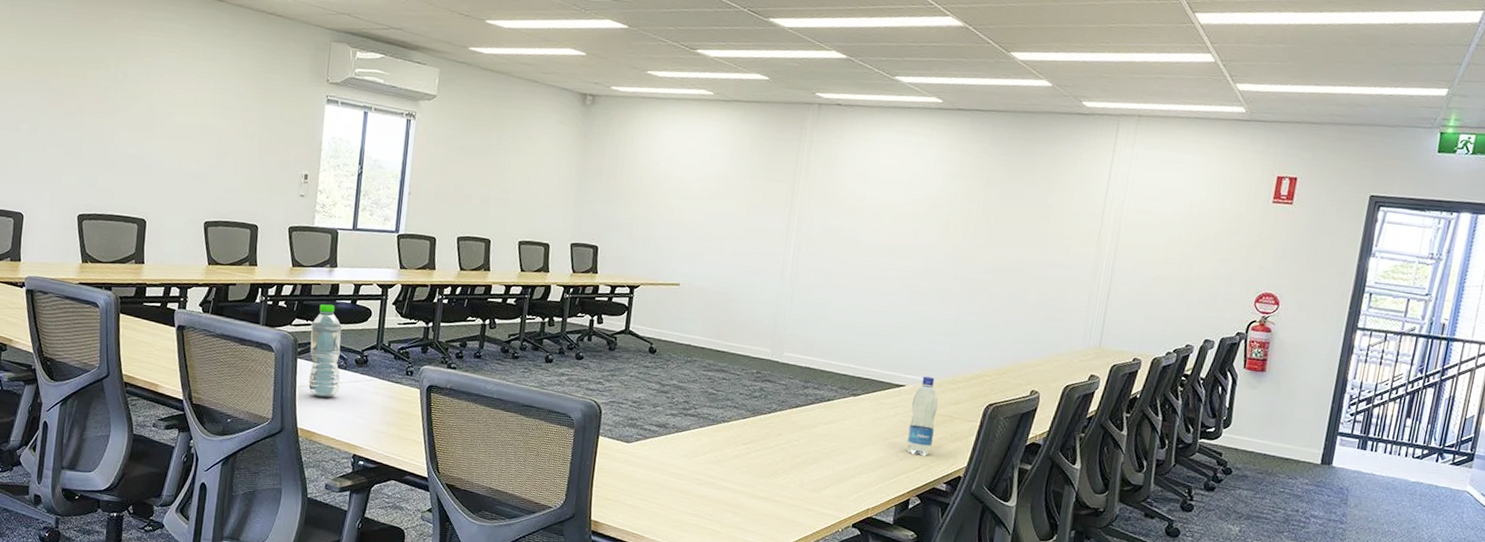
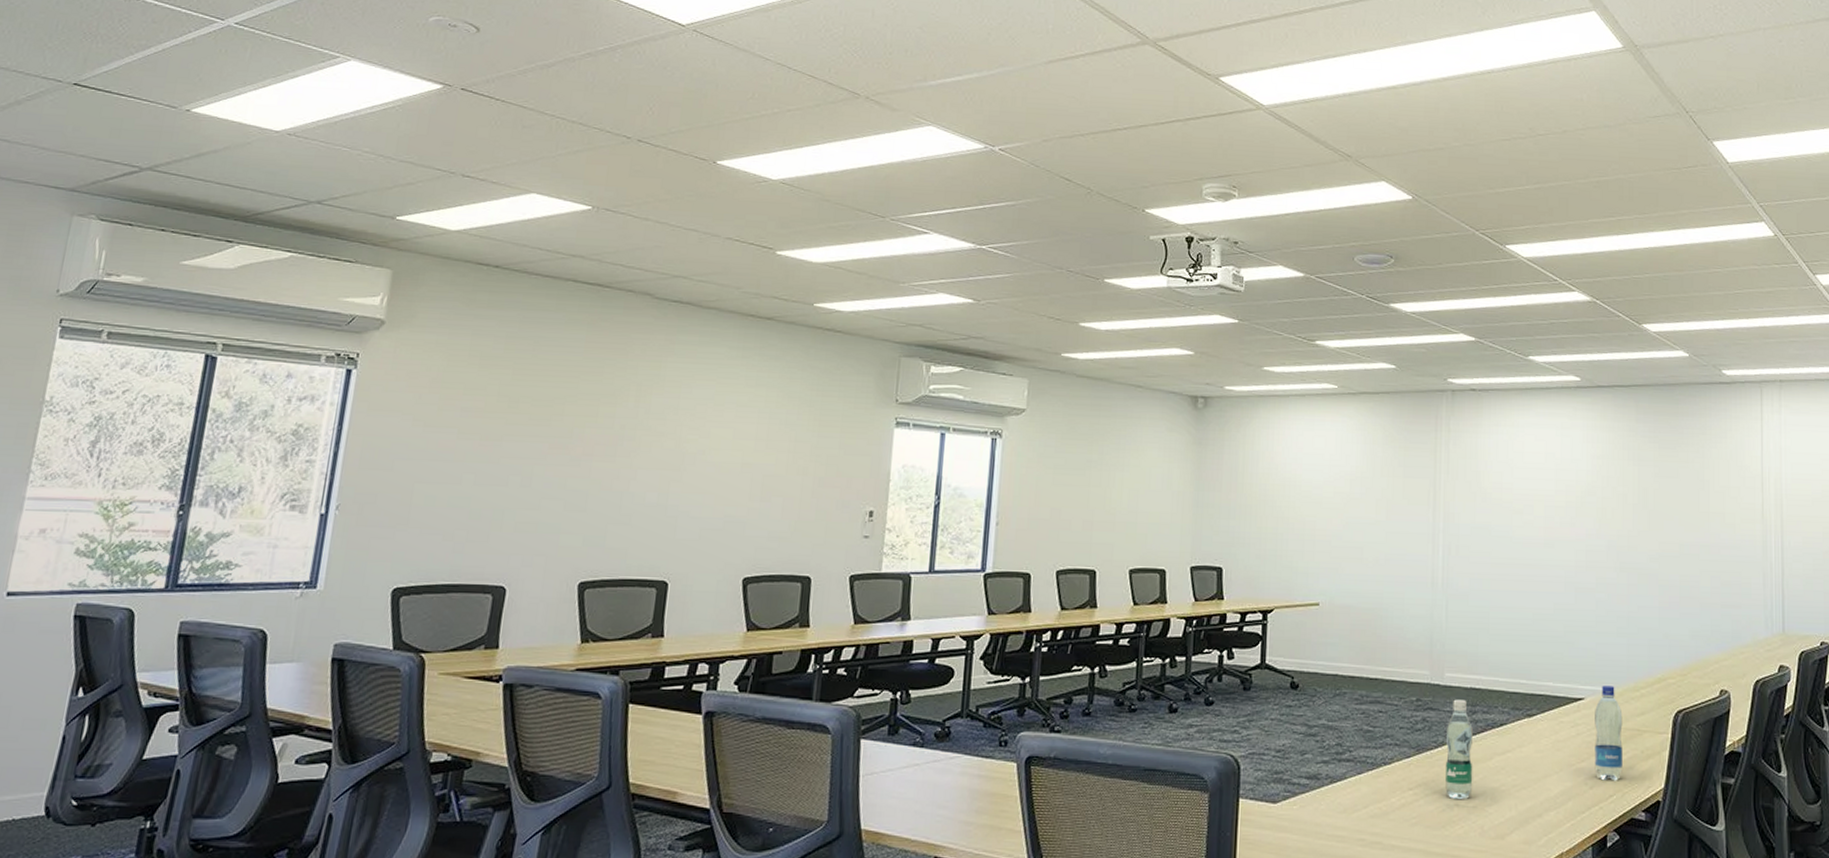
water bottle: present [308,303,342,398] -> none [875,666,917,787]
bottle: none [773,375,803,457] -> present [1444,699,1473,799]

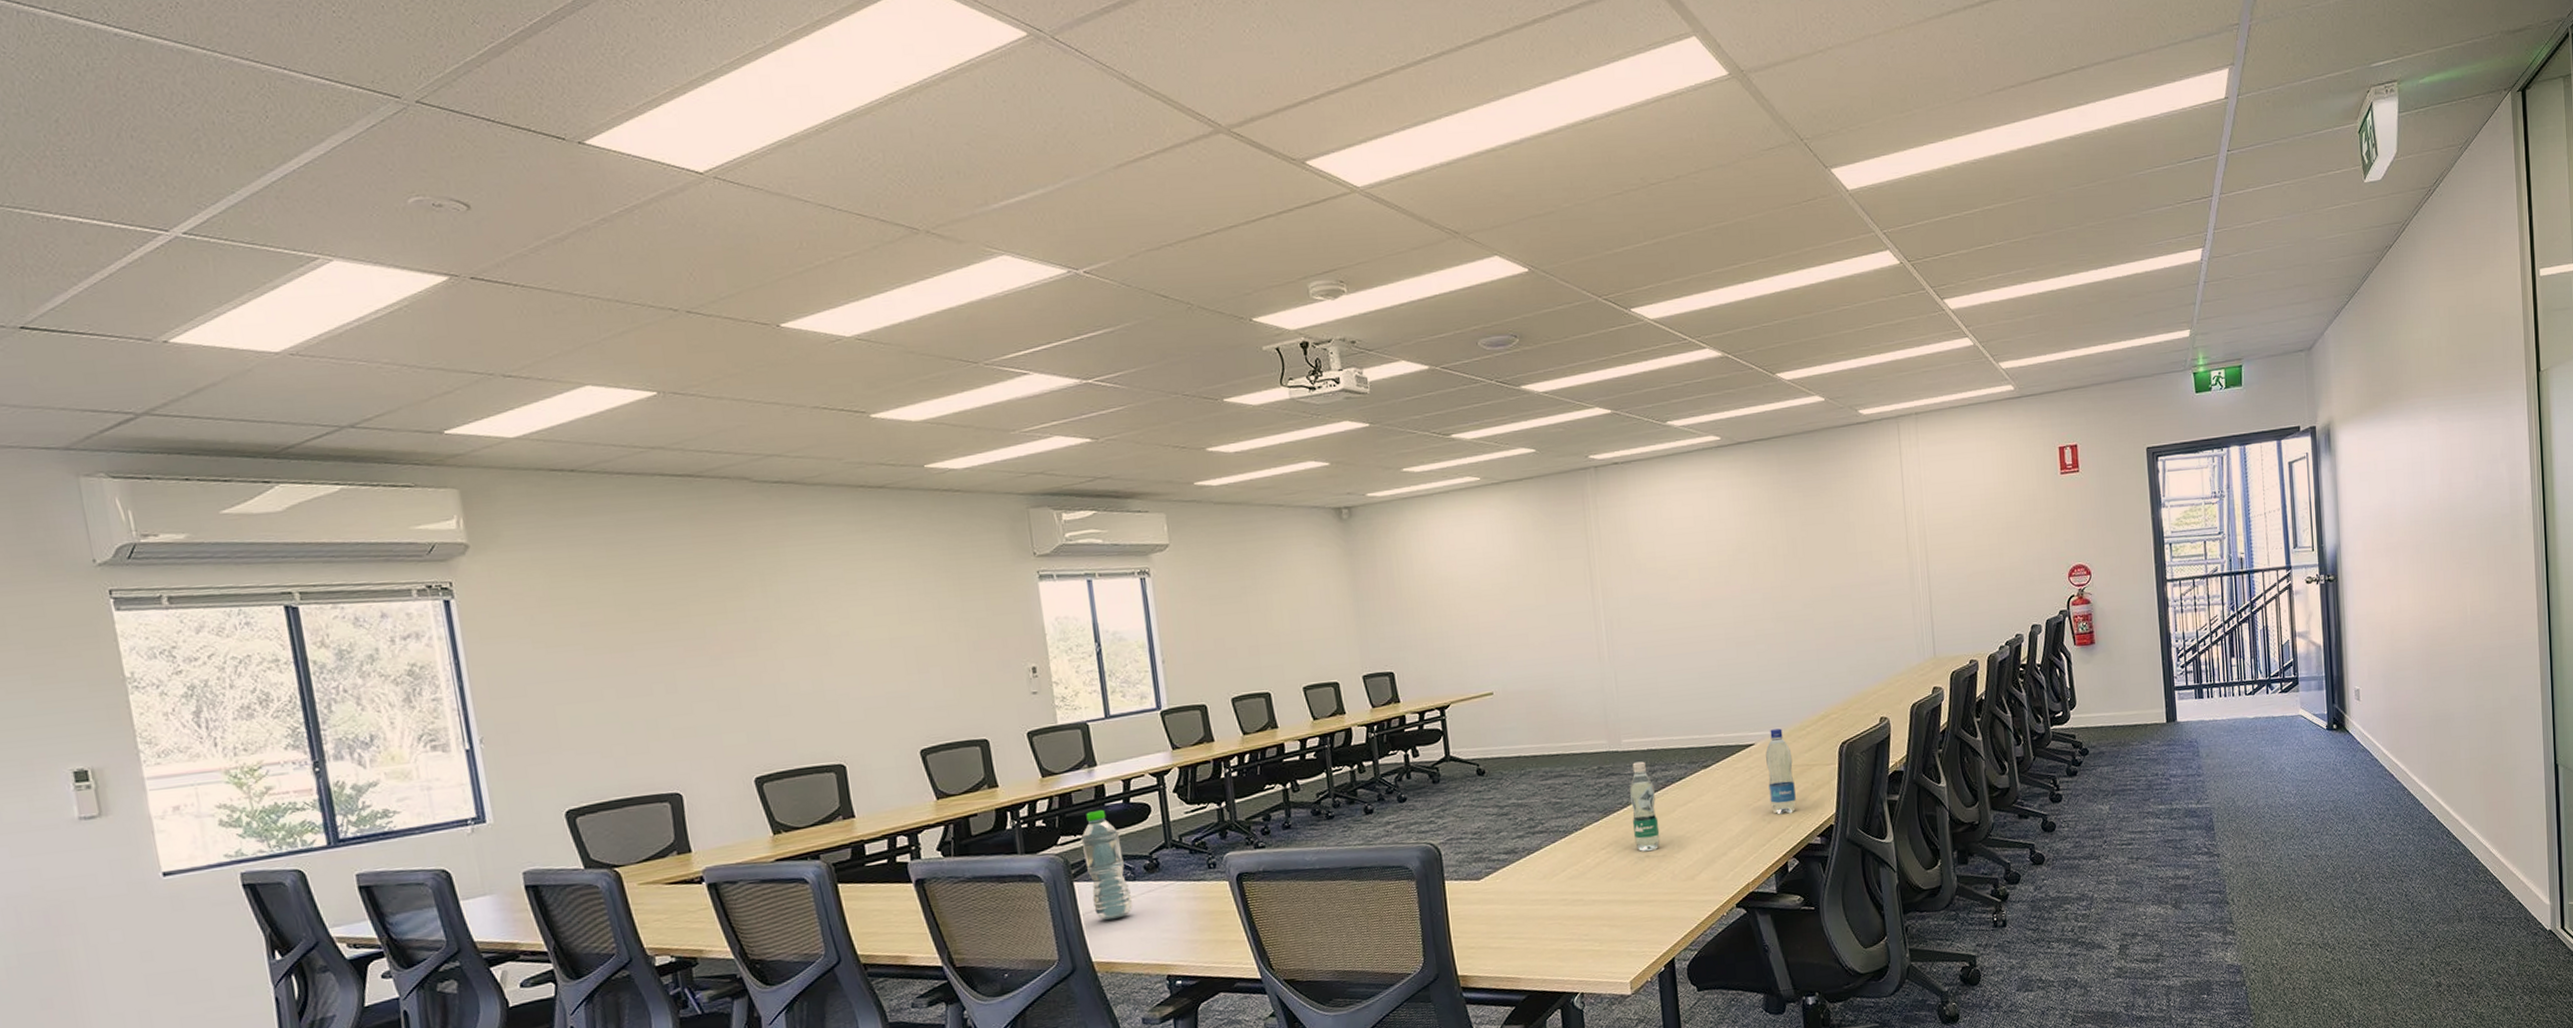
water bottle: none [875,666,917,787] -> present [1081,809,1133,921]

